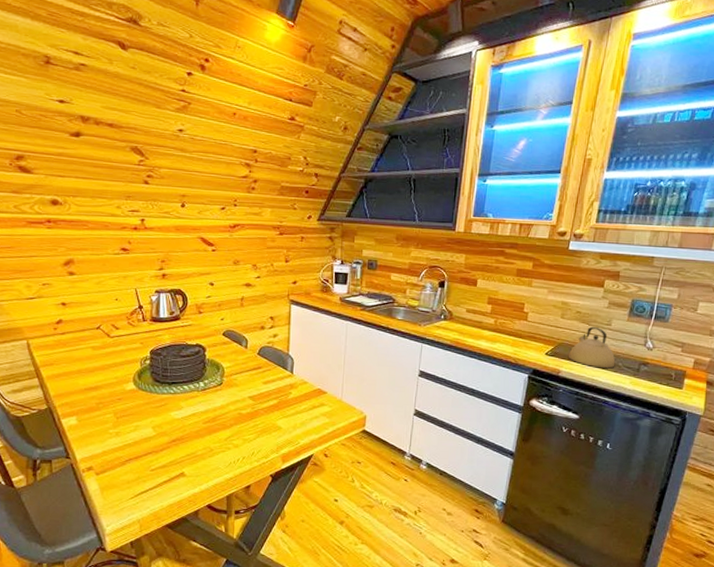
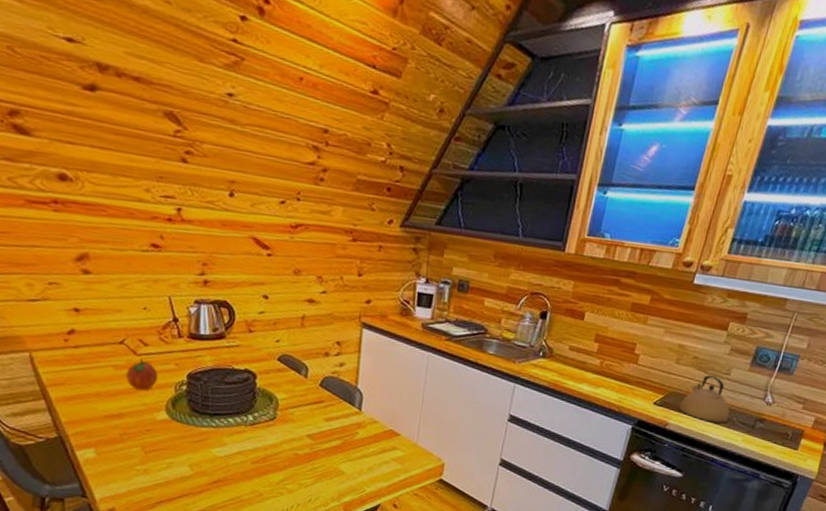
fruit: none [101,340,128,366] -> present [126,359,159,391]

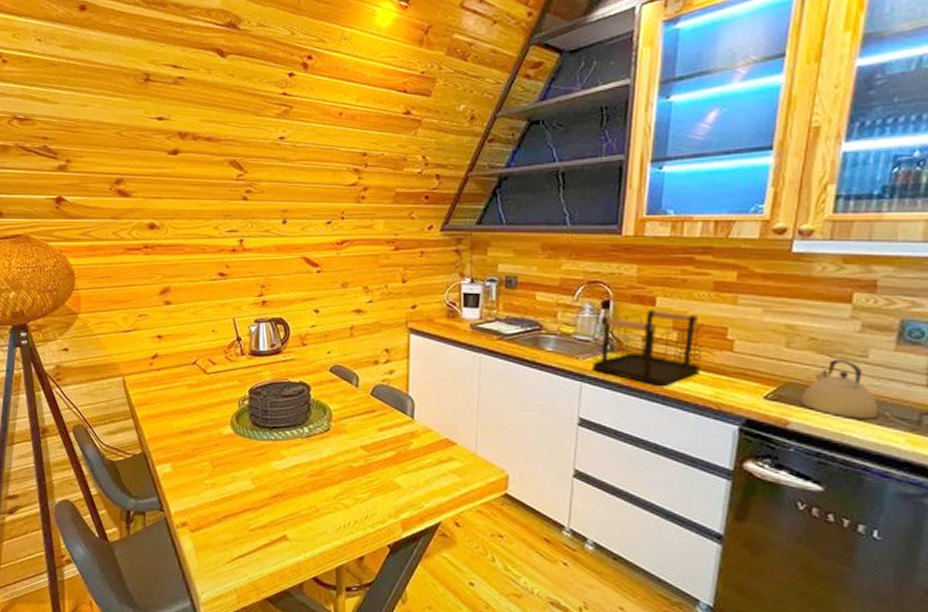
fruit: present [126,359,159,391] -> none [197,377,225,407]
dish rack: none [525,323,620,390] -> present [592,310,705,386]

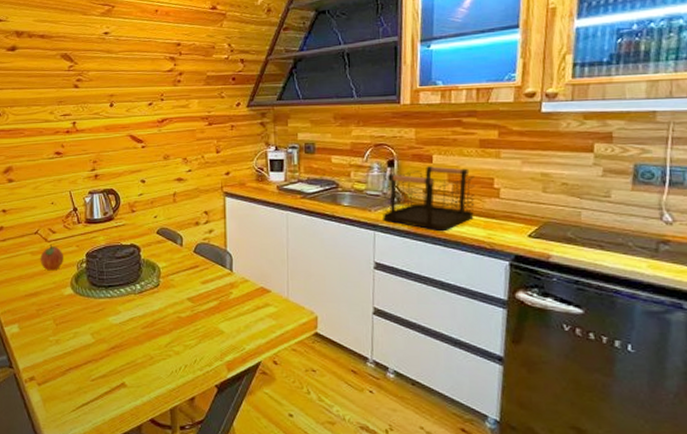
fruit: none [197,377,225,407] -> present [40,245,64,271]
kettle: present [800,358,879,420] -> none [558,199,624,250]

